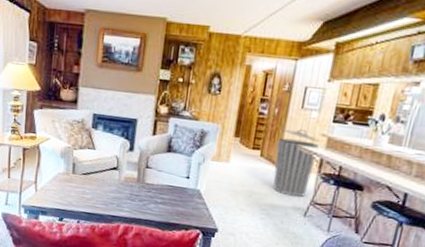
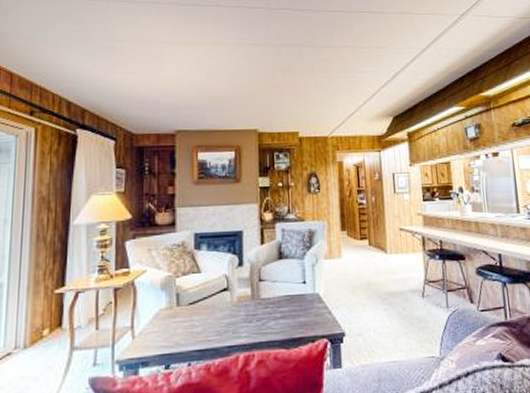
trash can: present [273,129,321,198] -> none [380,212,419,280]

